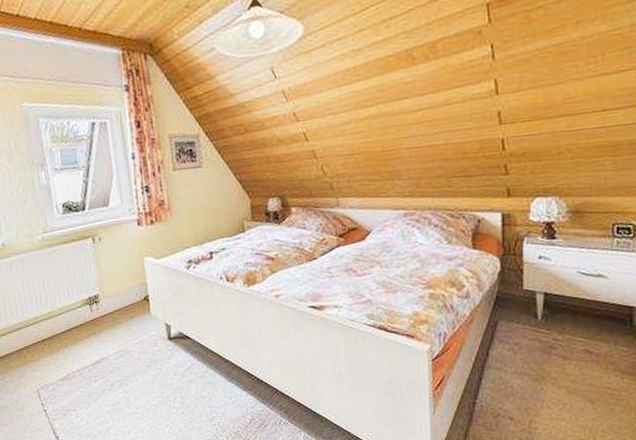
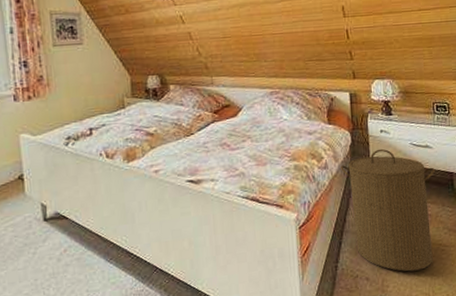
laundry hamper: none [486,277,608,415] -> present [341,148,435,272]

